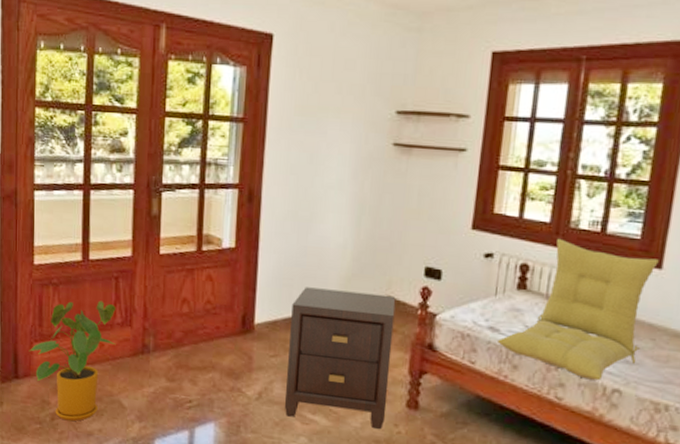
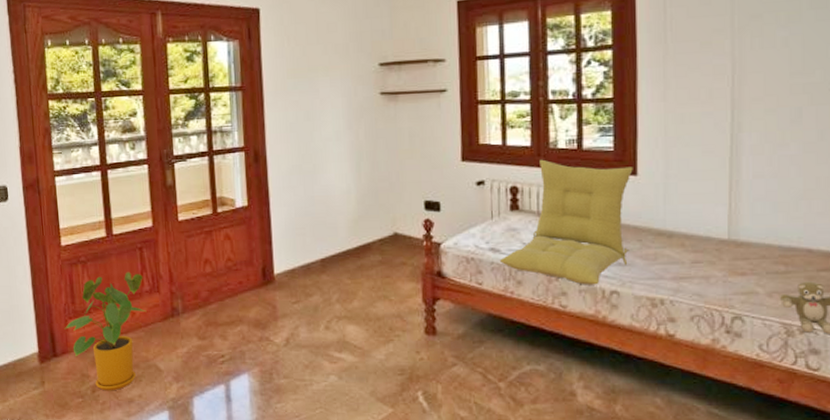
nightstand: present [284,287,396,429] -> none [307,231,406,358]

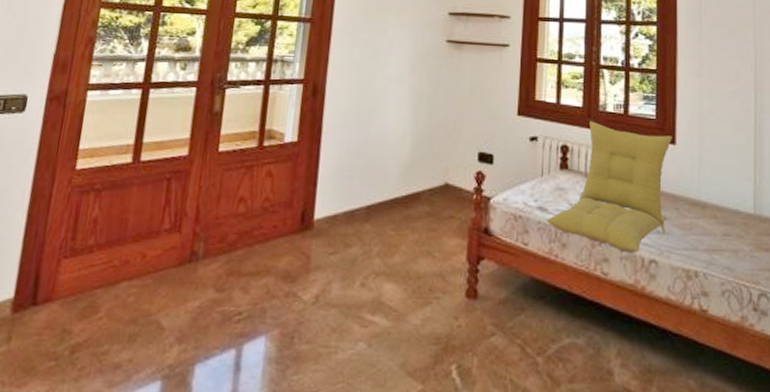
house plant: present [64,272,147,391] -> none [54,205,165,353]

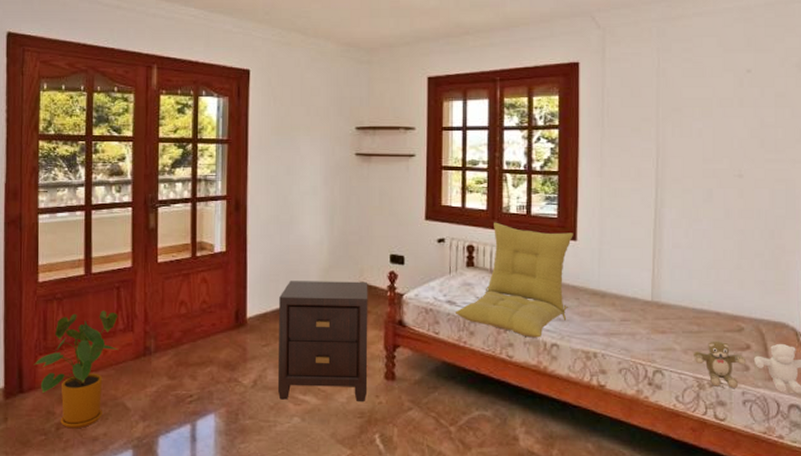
house plant: none [54,205,165,353] -> present [33,310,119,429]
nightstand: none [342,178,453,324] -> present [277,281,368,401]

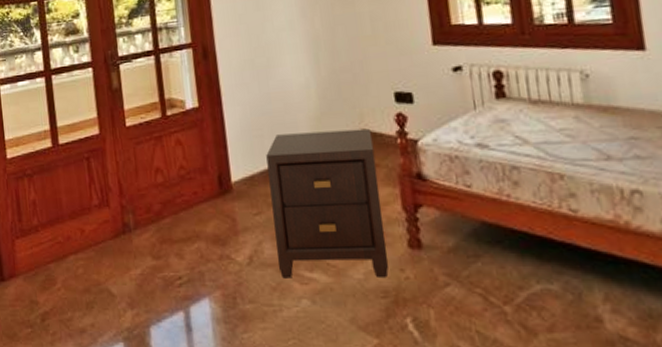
house plant: present [33,310,119,429] -> none [11,184,96,320]
seat cushion: present [454,222,573,338] -> none [488,38,648,184]

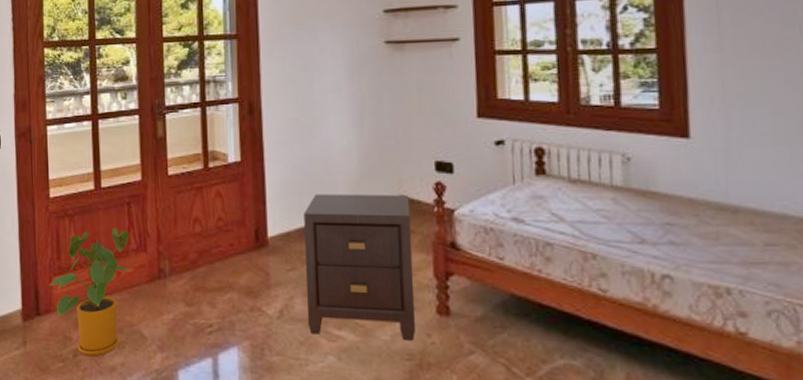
house plant: none [11,184,96,320] -> present [48,228,132,357]

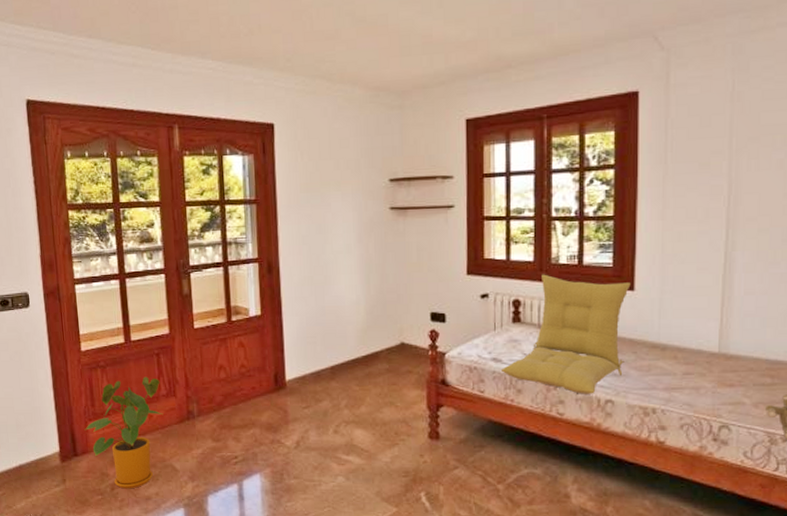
nightstand: present [304,194,415,340] -> none [317,341,411,461]
seat cushion: none [523,117,685,267] -> present [500,274,631,394]

